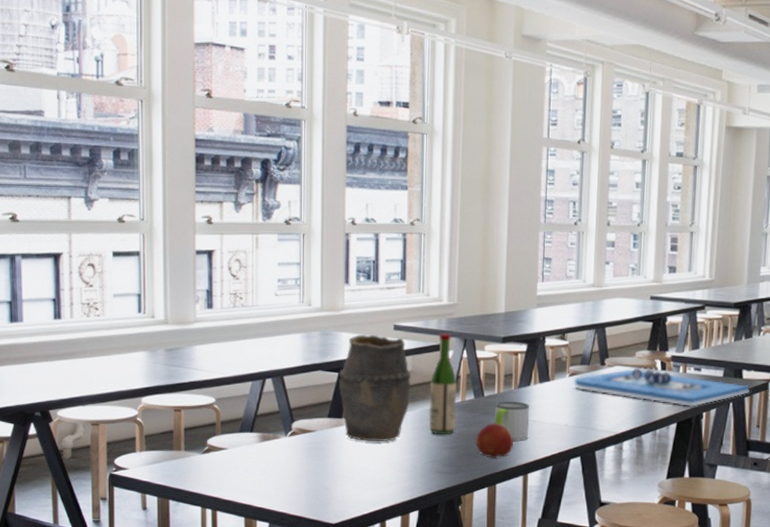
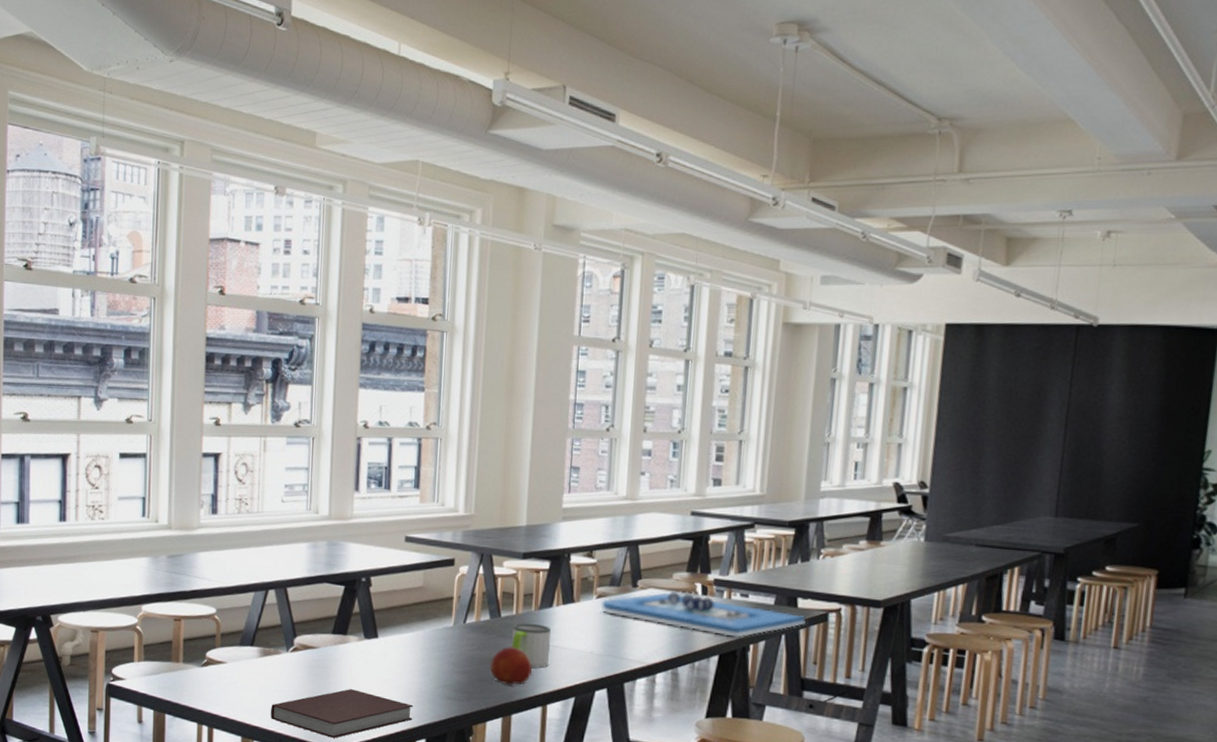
notebook: none [272,468,407,514] -> present [271,689,414,738]
vase: present [338,334,412,442] -> none [344,545,423,663]
wine bottle: present [429,334,457,435] -> none [440,547,471,658]

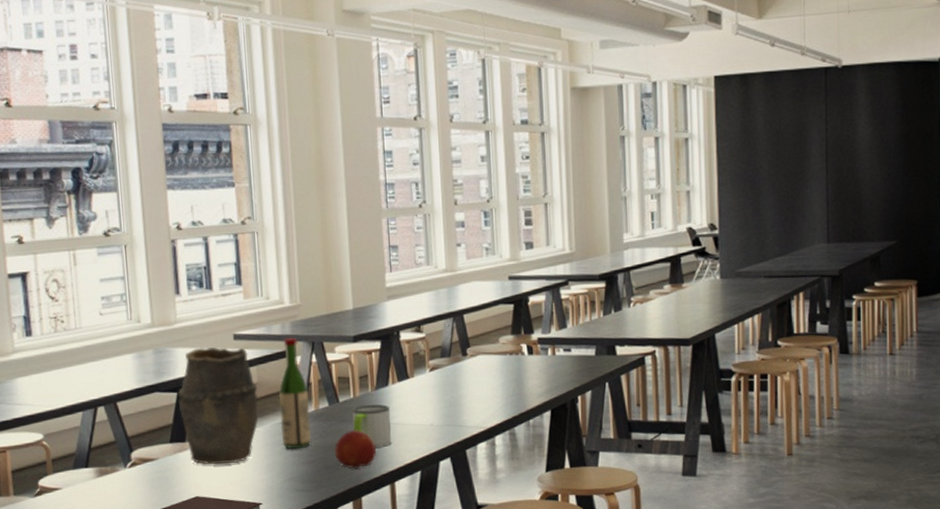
vase: none [344,545,423,663] -> present [177,347,259,465]
wine bottle: none [440,547,471,658] -> present [278,338,311,449]
architectural model: present [601,591,806,638] -> none [434,355,625,391]

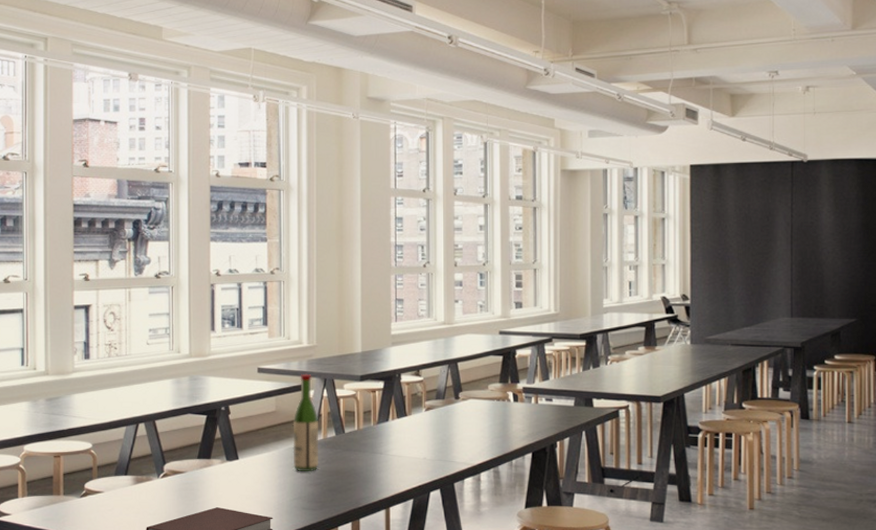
vase: present [177,347,259,465] -> none [207,377,275,481]
fruit: present [335,430,376,469] -> none [339,459,374,493]
mug: present [352,404,391,447] -> none [356,436,388,475]

